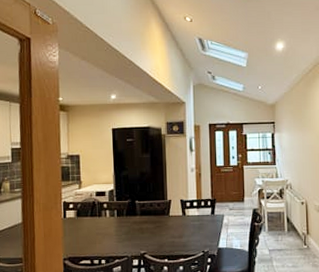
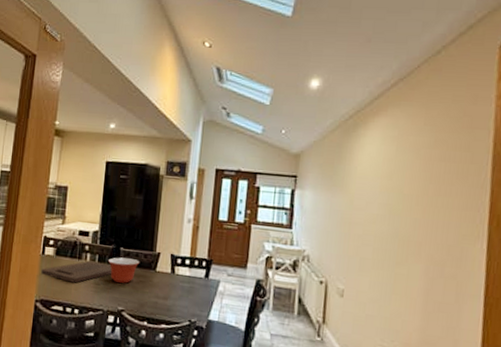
cutting board: none [65,216,131,238] -> present [41,260,112,283]
mixing bowl: none [125,209,155,232] -> present [107,257,140,284]

